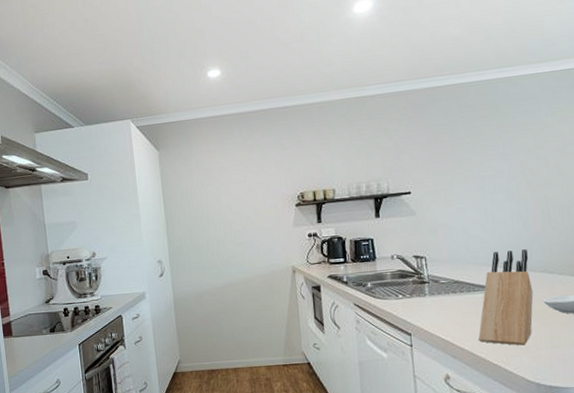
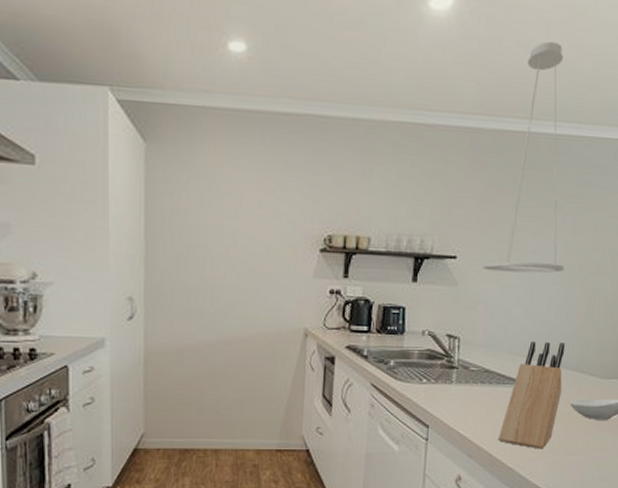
pendant light: none [436,11,513,199] -> present [483,41,565,273]

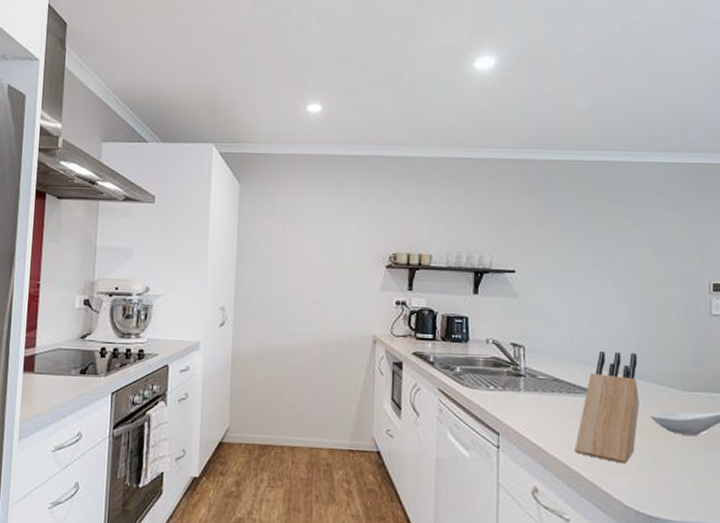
pendant light: present [483,41,565,273] -> none [542,85,627,286]

